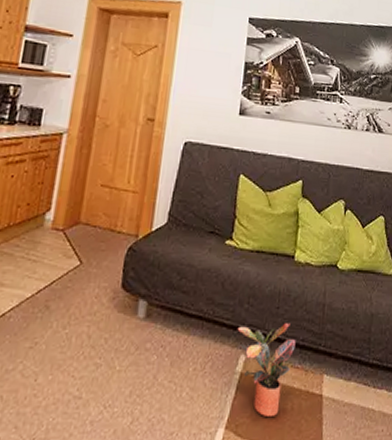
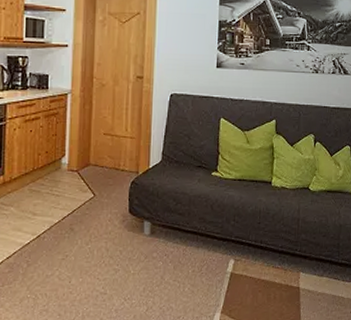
potted plant: present [237,323,296,418] -> none [226,234,276,305]

